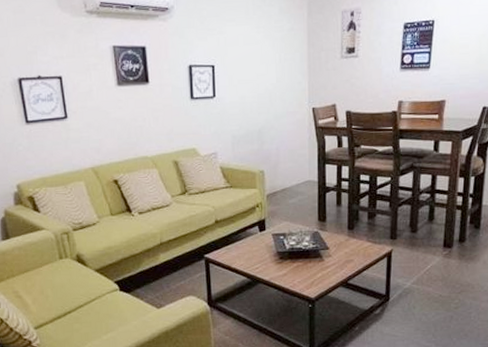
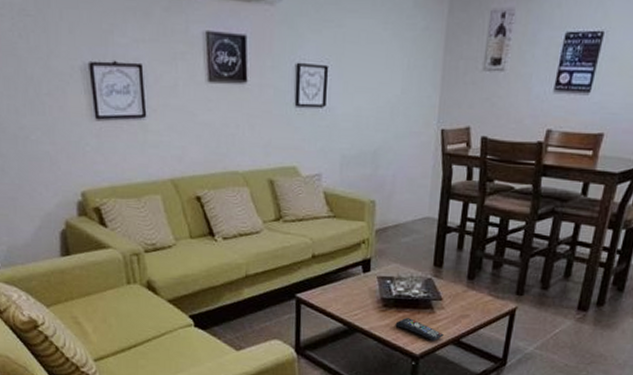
remote control: none [291,267,333,286] -> present [395,318,444,342]

